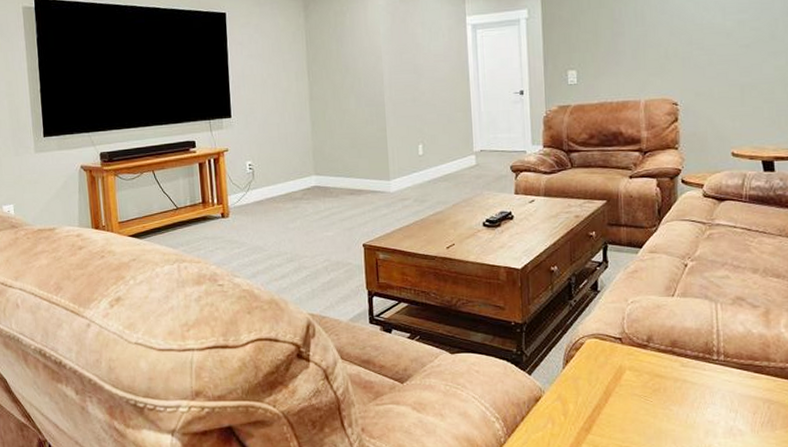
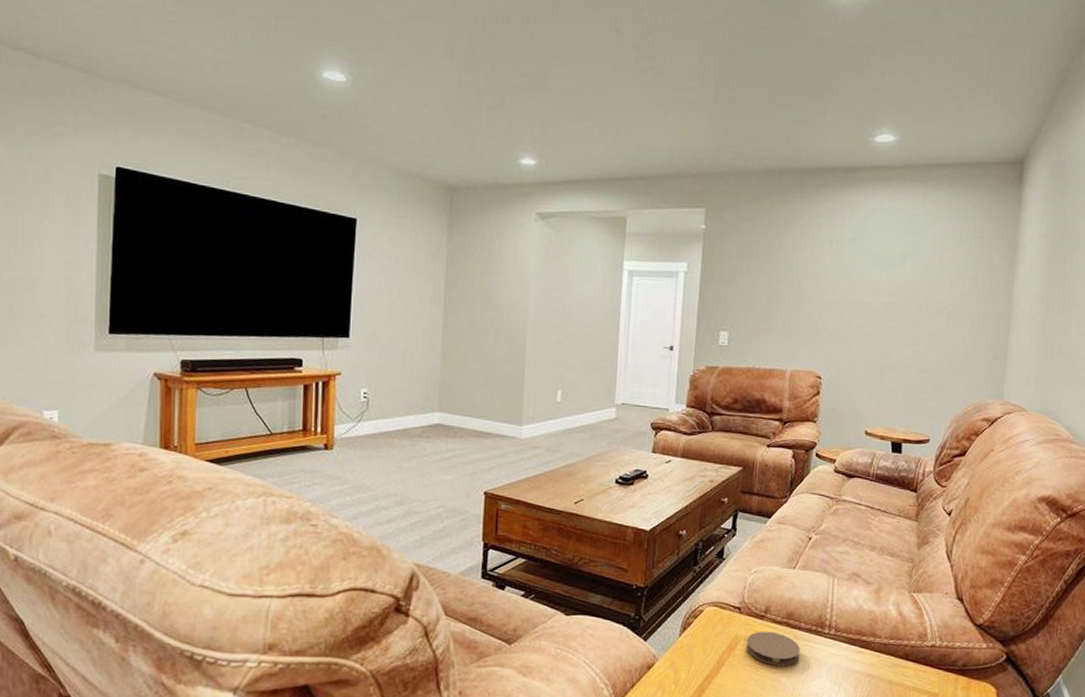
coaster: none [632,360,690,395] -> present [746,631,801,666]

